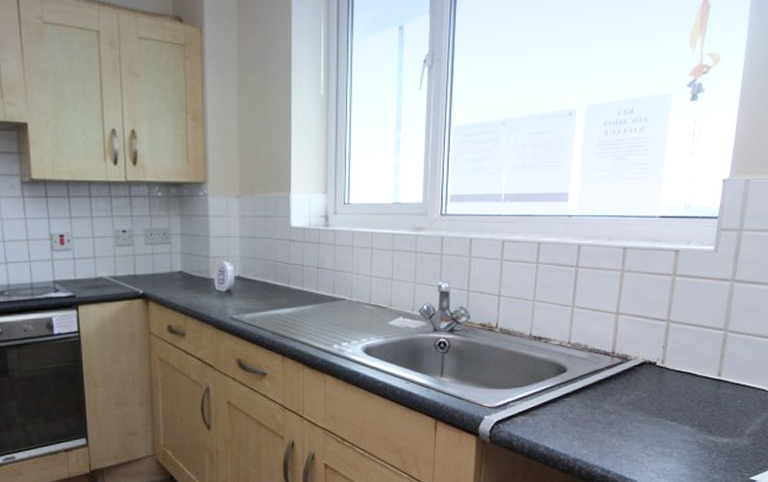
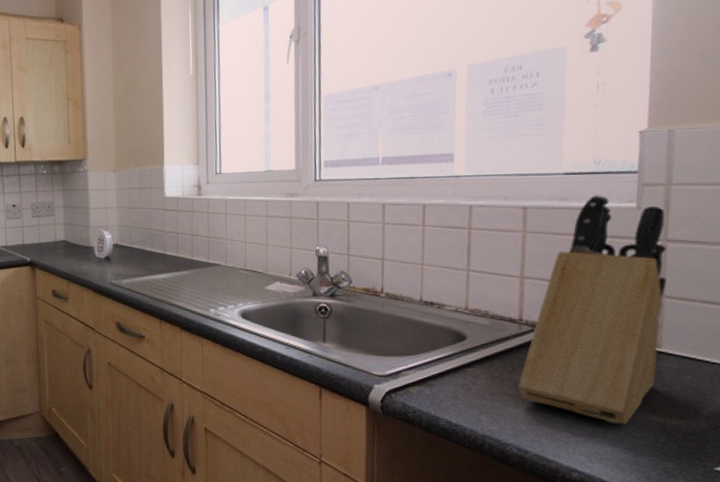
knife block: none [606,238,736,444] -> present [517,195,667,425]

